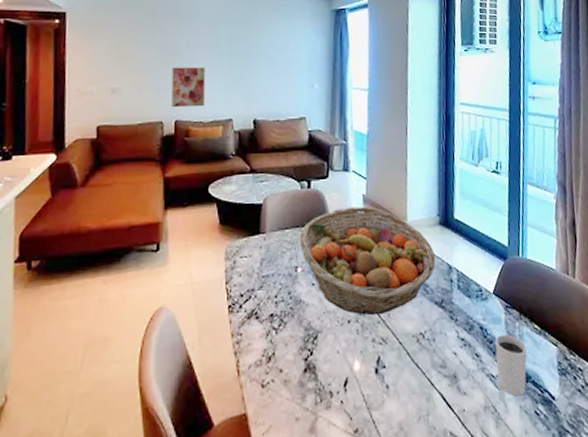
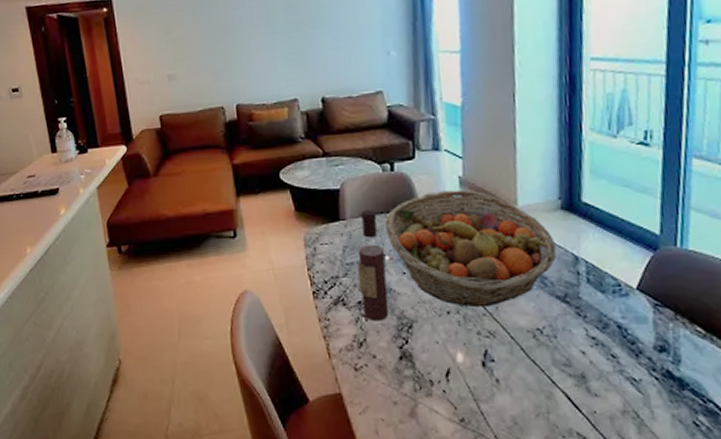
wall art: present [172,66,205,108] -> none [226,43,266,91]
wine bottle: none [272,223,298,334] -> present [357,209,389,322]
glass: present [495,334,527,397] -> none [639,336,684,404]

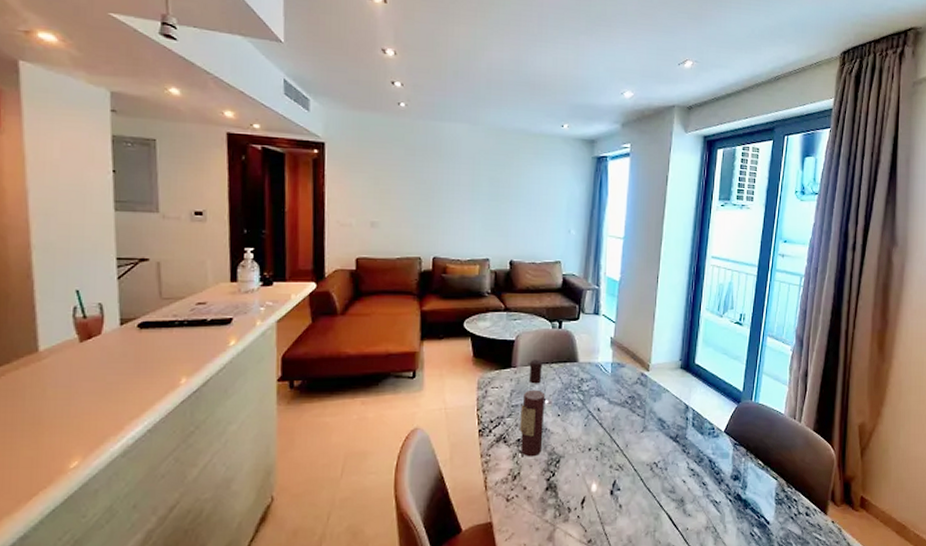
fruit basket: present [384,189,557,308] -> none [547,348,675,445]

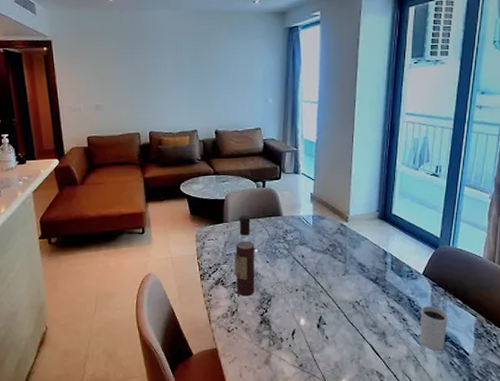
glass: none [721,468,749,520] -> present [421,306,448,351]

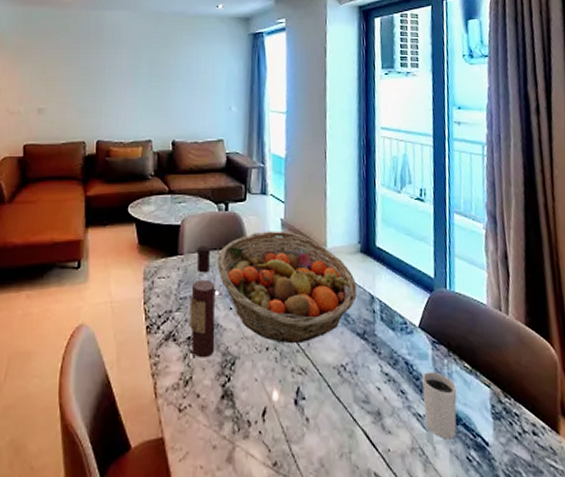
fruit basket: none [255,202,373,287] -> present [216,230,358,344]

